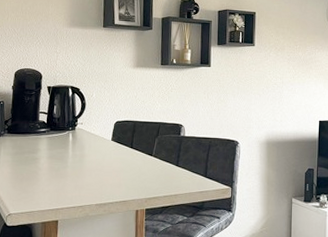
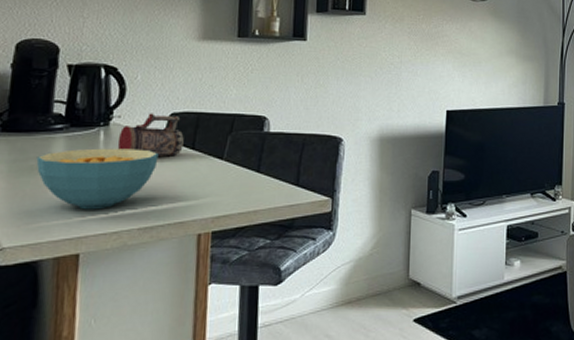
cereal bowl: none [29,146,108,190] -> present [36,148,159,210]
beer mug: none [81,121,125,153] -> present [117,113,184,157]

